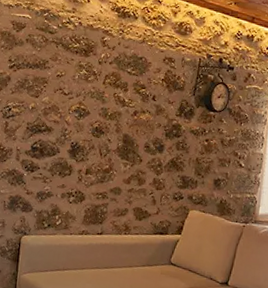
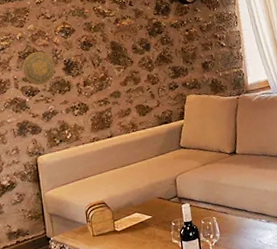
decorative plate: none [27,126,61,163] -> present [22,51,55,86]

